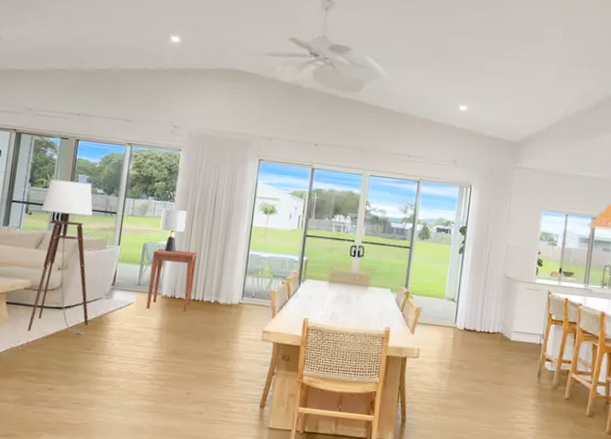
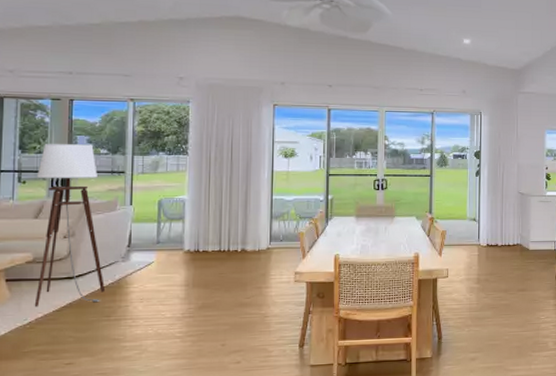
side table: present [146,249,198,312] -> none [168,202,219,266]
lamp: present [160,208,187,253] -> none [175,162,203,206]

